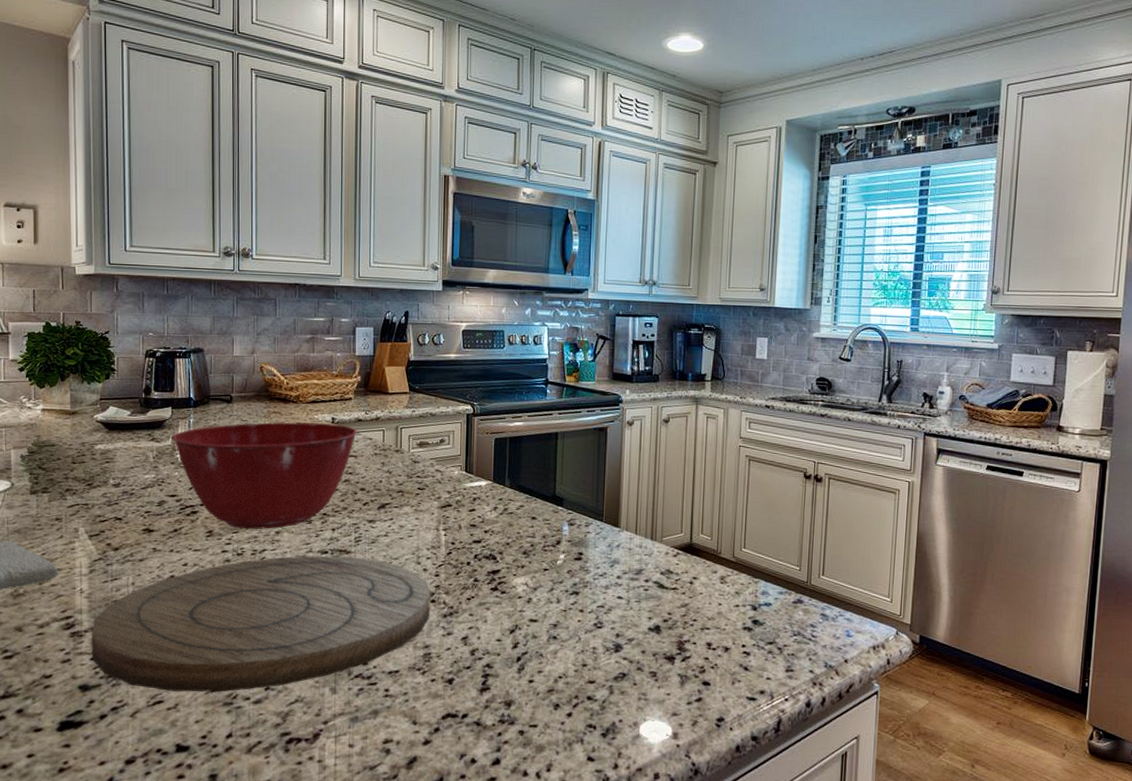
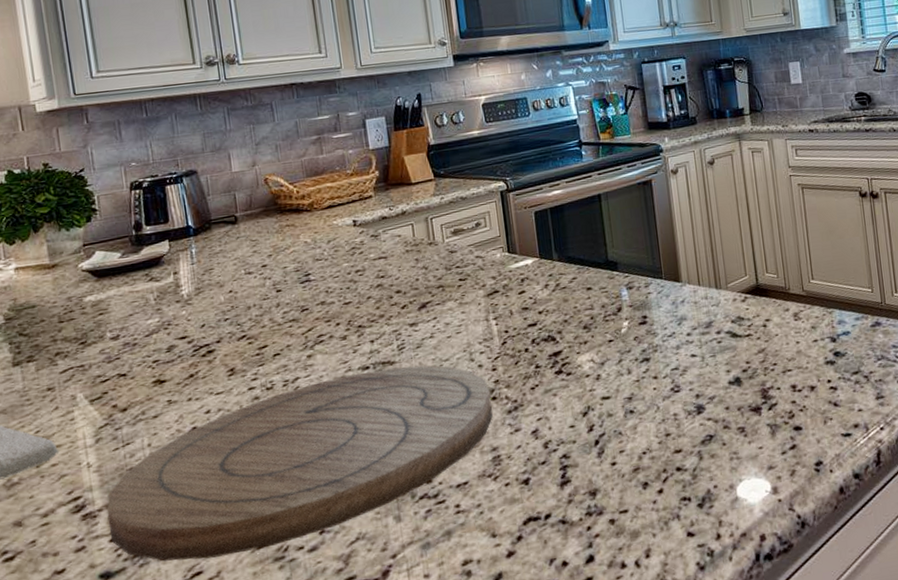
mixing bowl: present [171,422,357,530] -> none [173,226,383,360]

